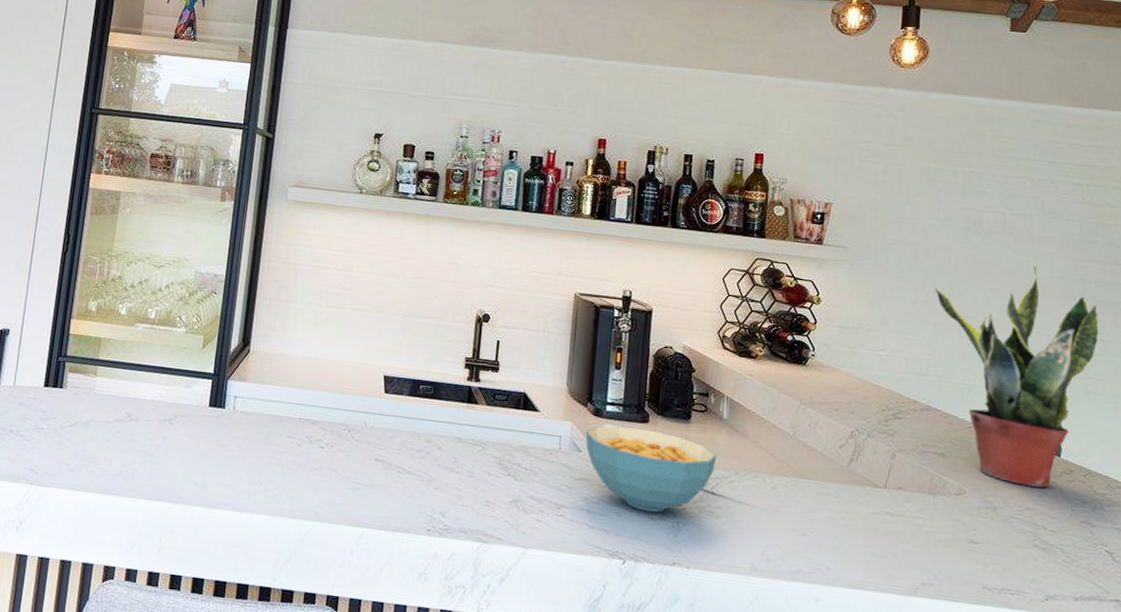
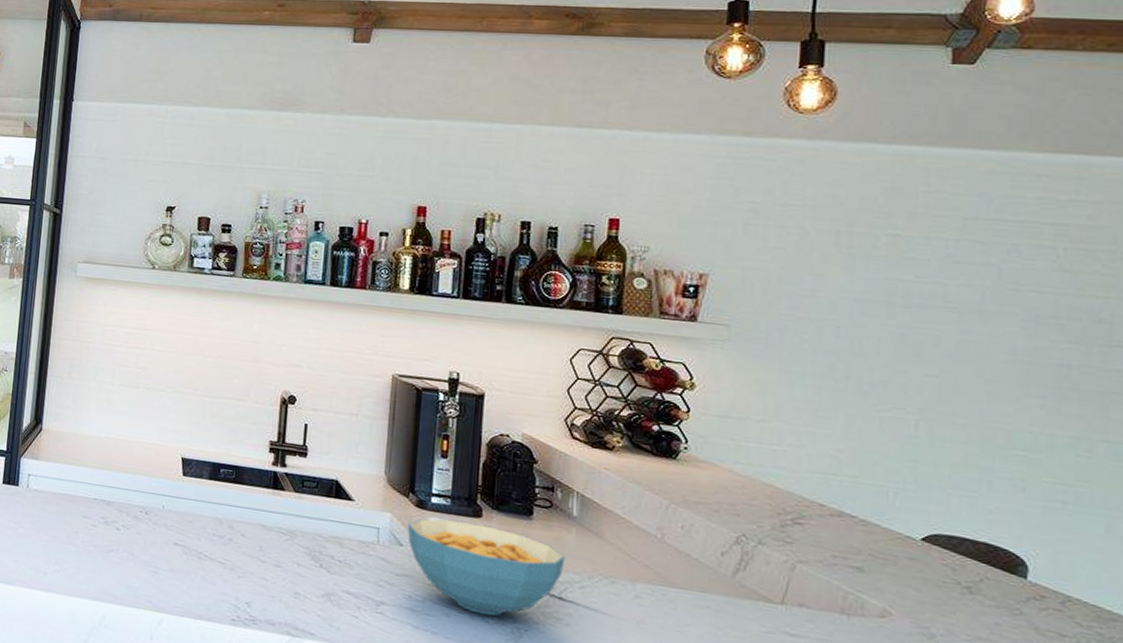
potted plant: present [935,266,1099,488] -> none [847,347,1083,615]

